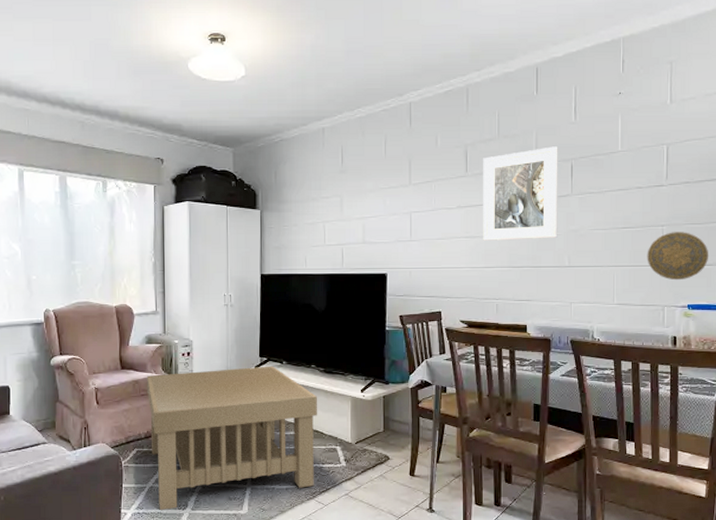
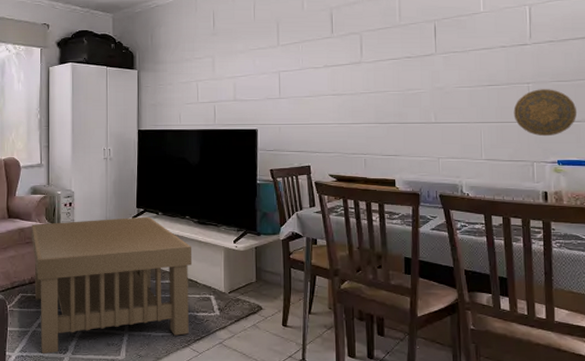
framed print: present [483,146,558,241] -> none [348,8,424,98]

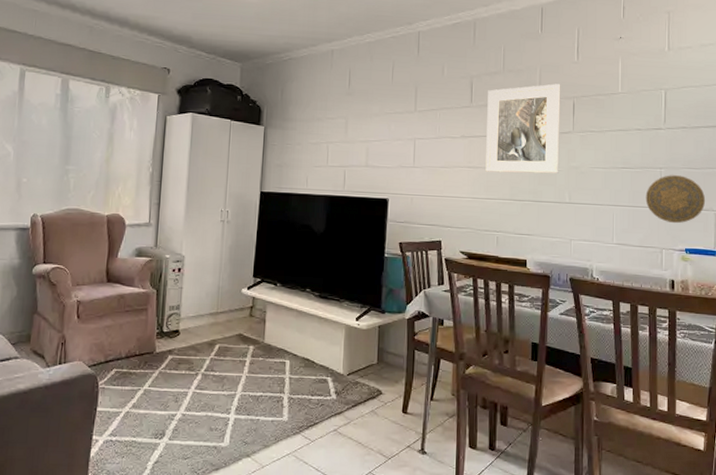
coffee table: present [32,216,193,355] -> none [131,287,311,440]
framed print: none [348,8,424,98] -> present [485,84,561,174]

